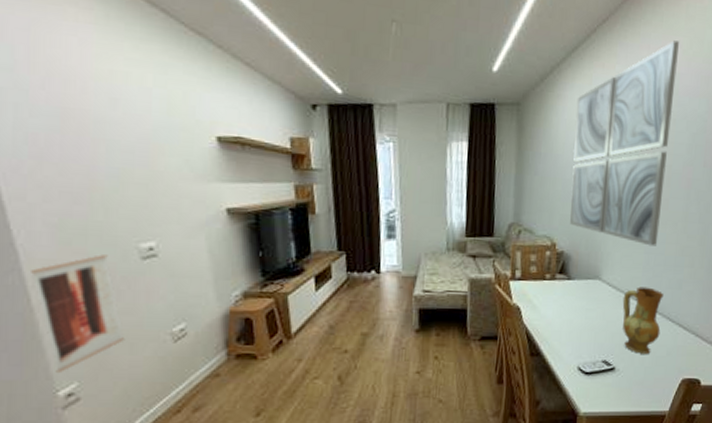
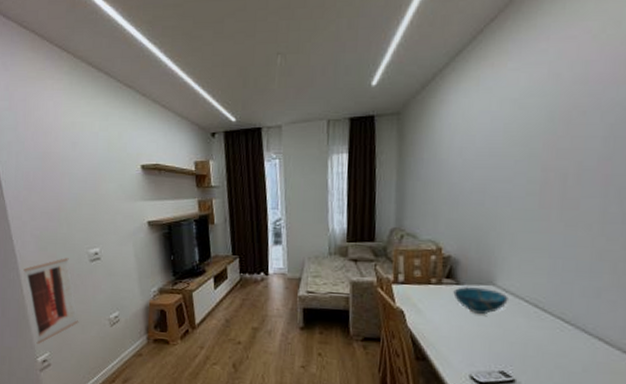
decorative bowl: none [565,282,611,307] -> present [453,287,508,314]
wall art: present [570,40,679,246] -> none [457,26,587,250]
ceramic jug: present [622,286,664,354] -> none [522,294,576,369]

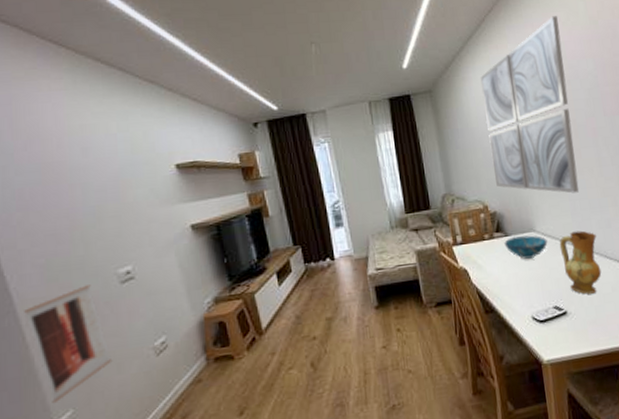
wall art: none [457,26,587,250] -> present [480,16,579,194]
ceramic jug: none [522,294,576,369] -> present [559,230,602,294]

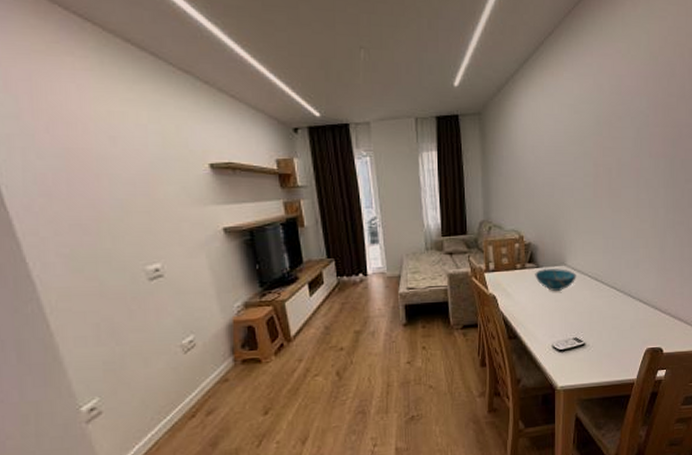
wall art: present [24,285,113,404] -> none [48,279,140,391]
wall art: present [480,16,579,194] -> none [531,47,618,232]
ceramic jug: present [559,230,602,294] -> none [587,268,623,329]

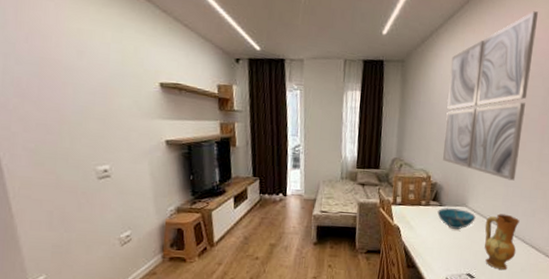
wall art: none [531,47,618,232] -> present [443,11,538,181]
ceramic jug: none [587,268,623,329] -> present [484,213,520,270]

